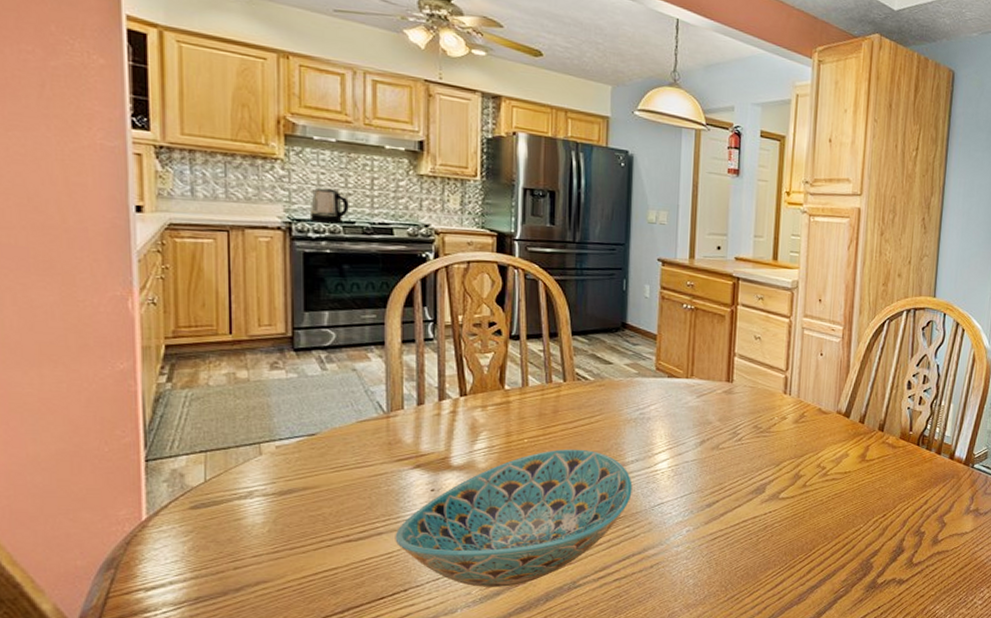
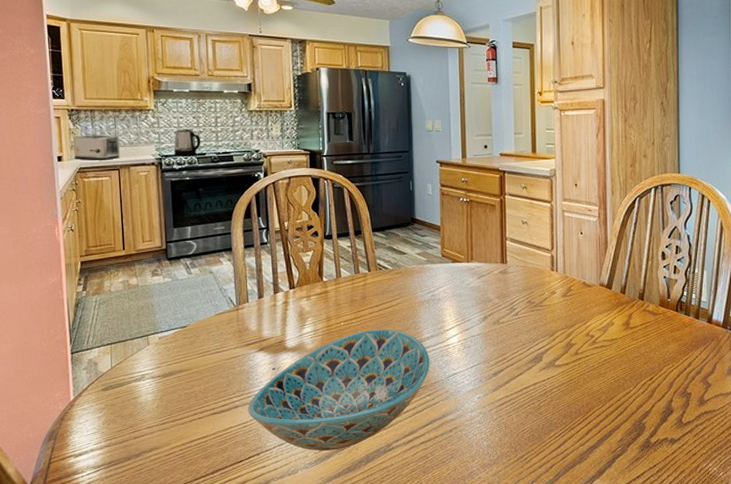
toaster: none [159,180,232,218] -> present [72,135,120,160]

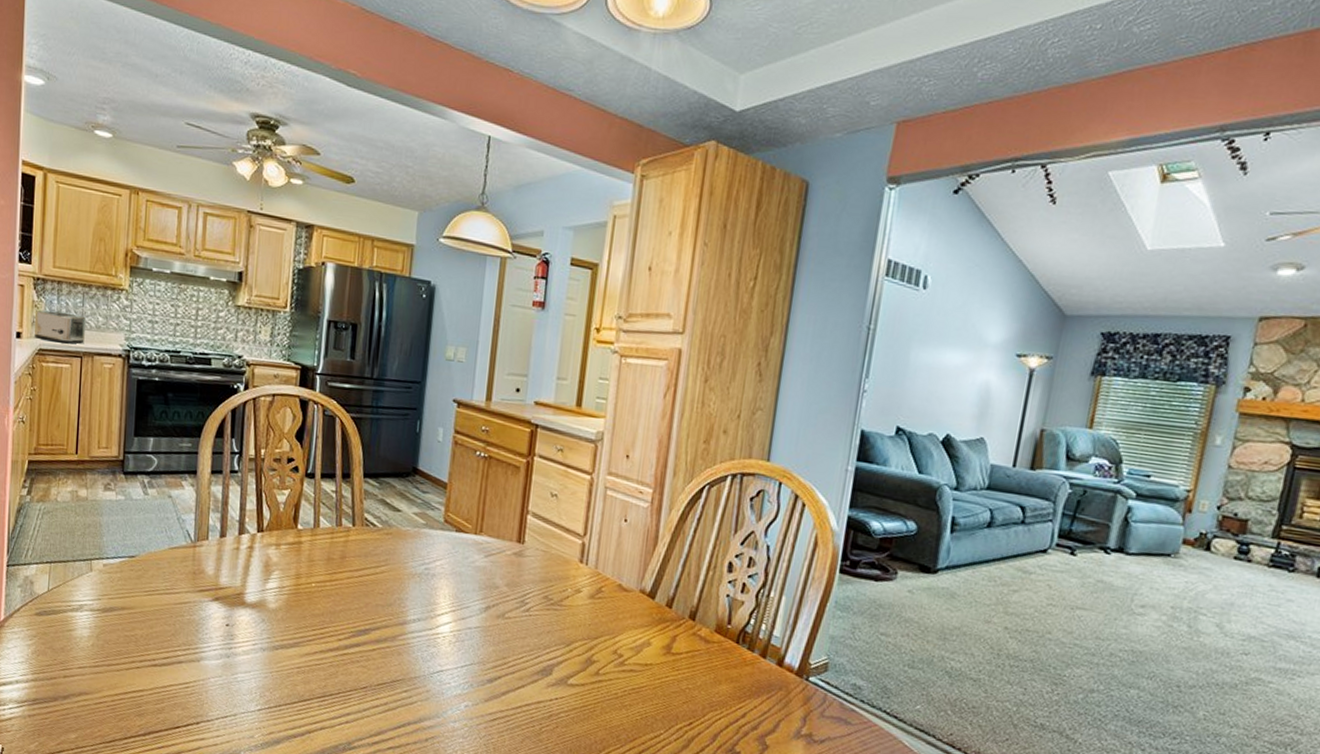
kettle: present [173,129,201,157] -> none [144,317,177,353]
bowl: present [248,329,430,451] -> none [192,598,413,736]

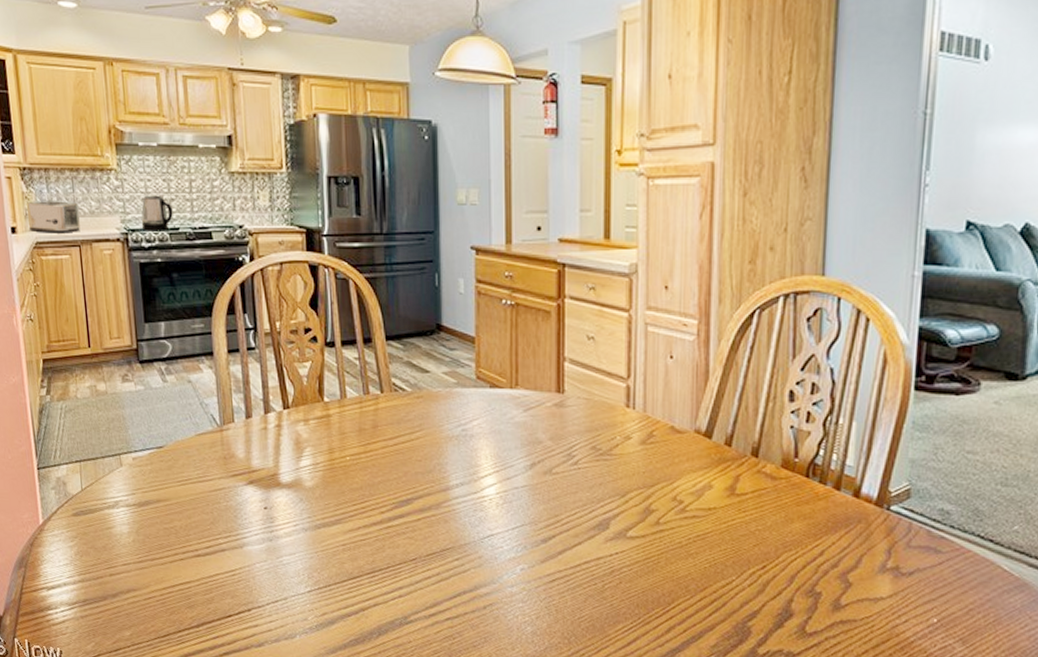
kettle: none [144,317,177,353] -> present [141,195,173,231]

